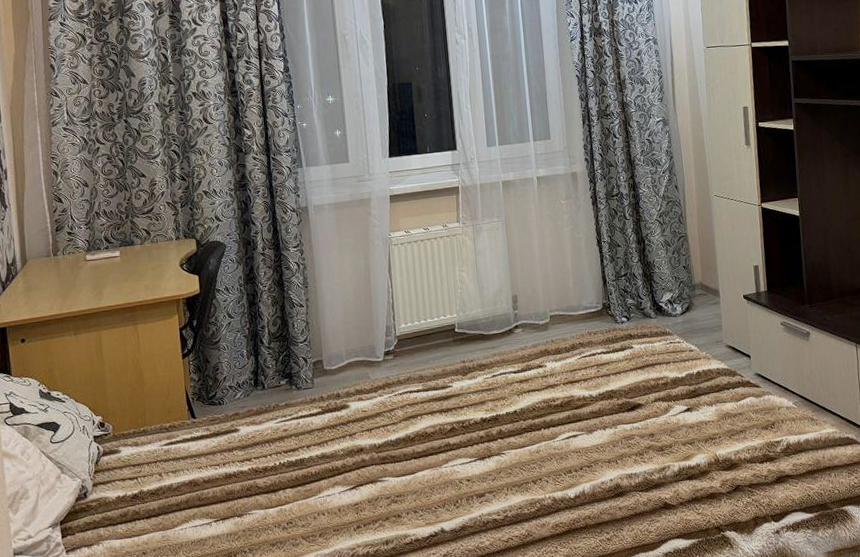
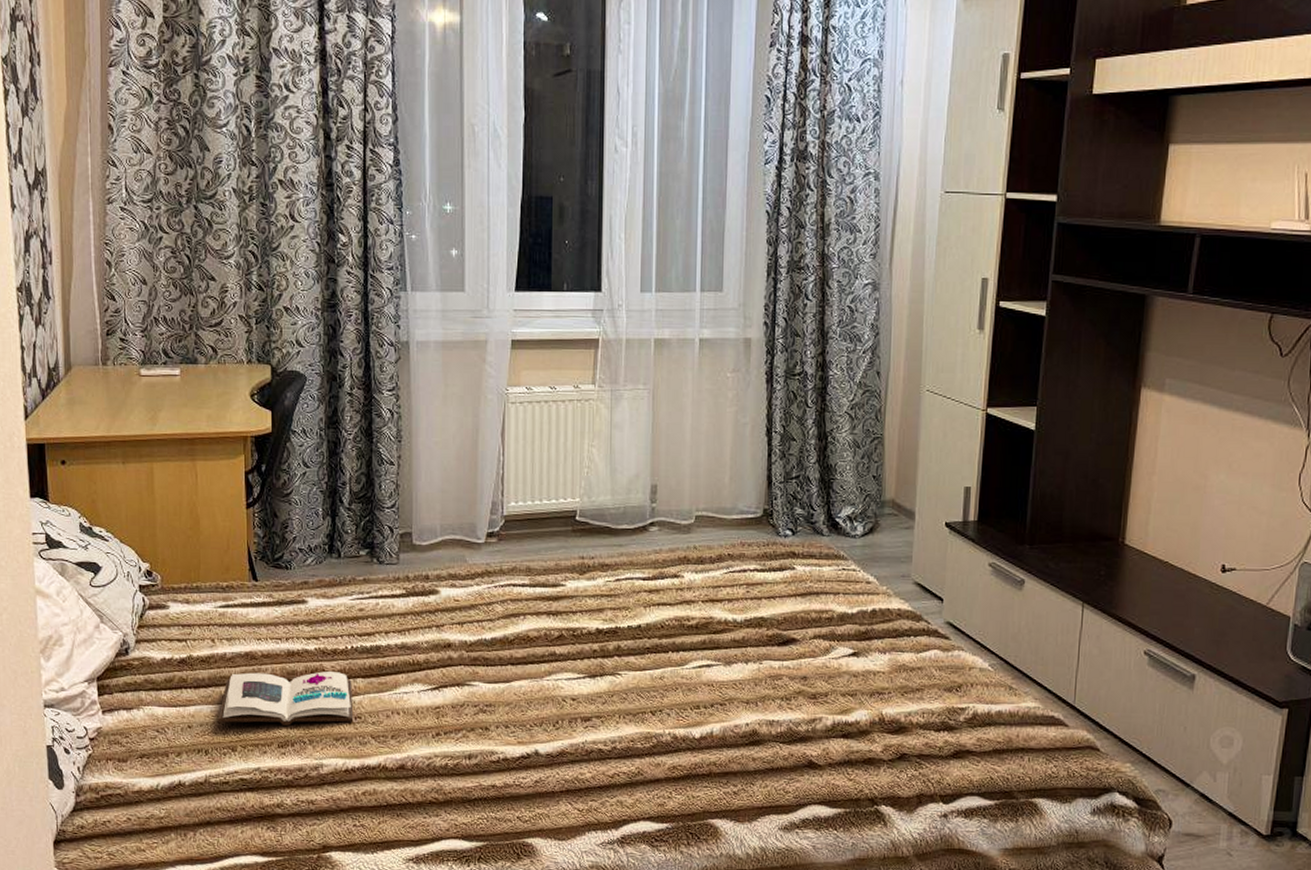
book: none [168,486,286,545] -> present [217,670,354,726]

